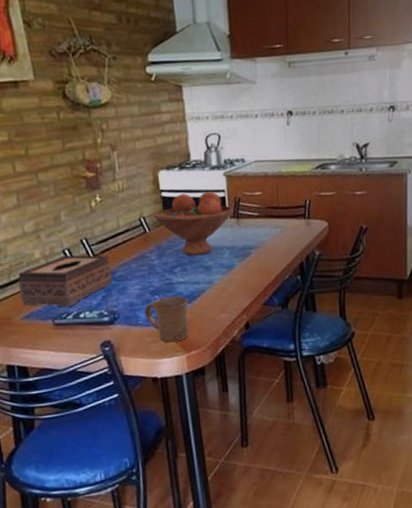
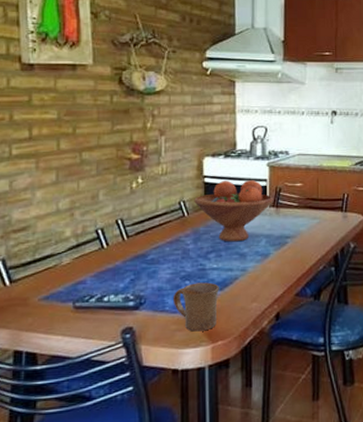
tissue box: present [17,255,113,307] -> none [42,234,144,289]

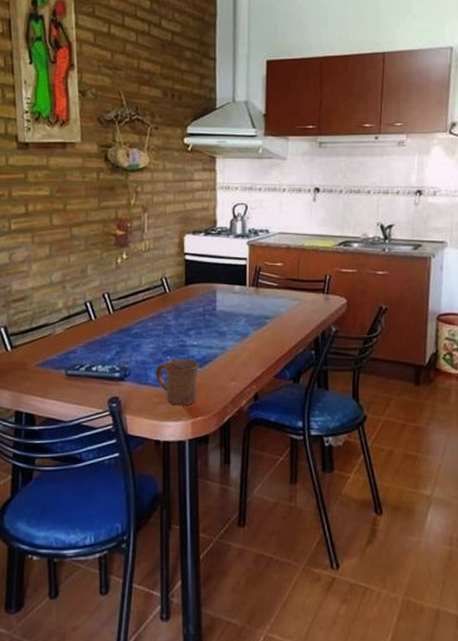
fruit bowl: present [194,180,274,242] -> none [175,259,254,320]

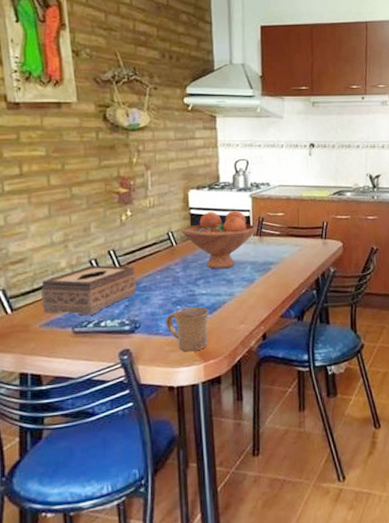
tissue box: none [38,307,129,359] -> present [40,265,137,316]
fruit bowl: none [175,259,254,320] -> present [181,211,257,269]

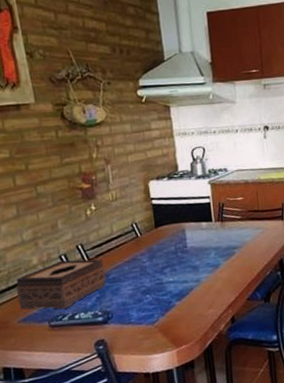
mug: present [165,307,209,352] -> none [136,294,179,339]
fruit bowl: present [181,211,257,269] -> none [145,198,219,257]

